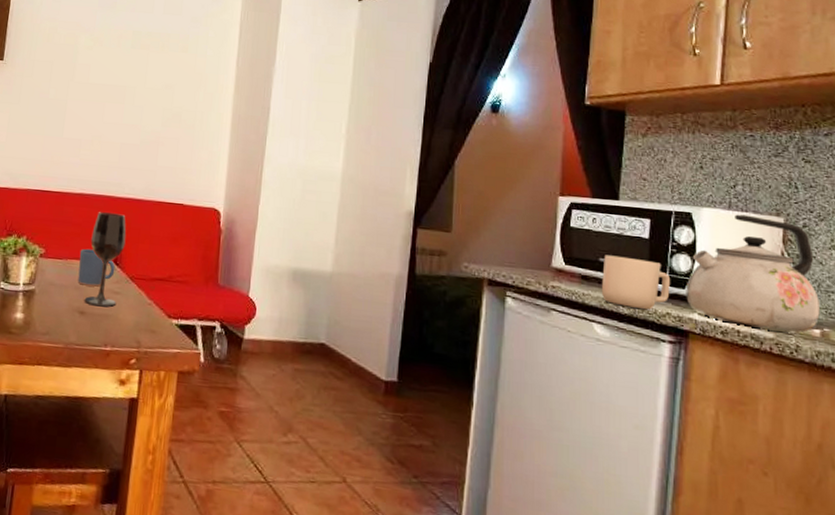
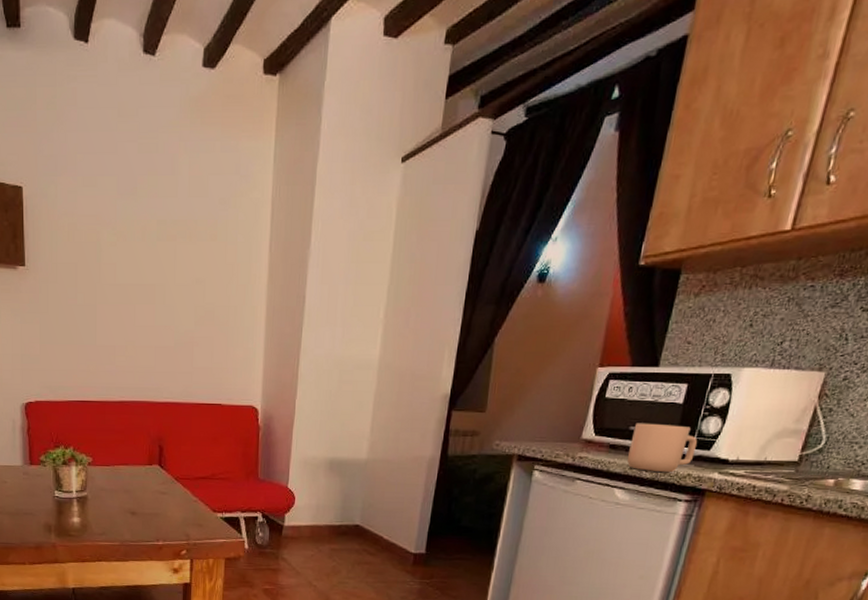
mug: present [77,248,116,287] -> none [125,454,160,489]
wine glass: present [84,212,127,307] -> none [134,418,168,507]
kettle: present [686,214,820,333] -> none [709,372,847,484]

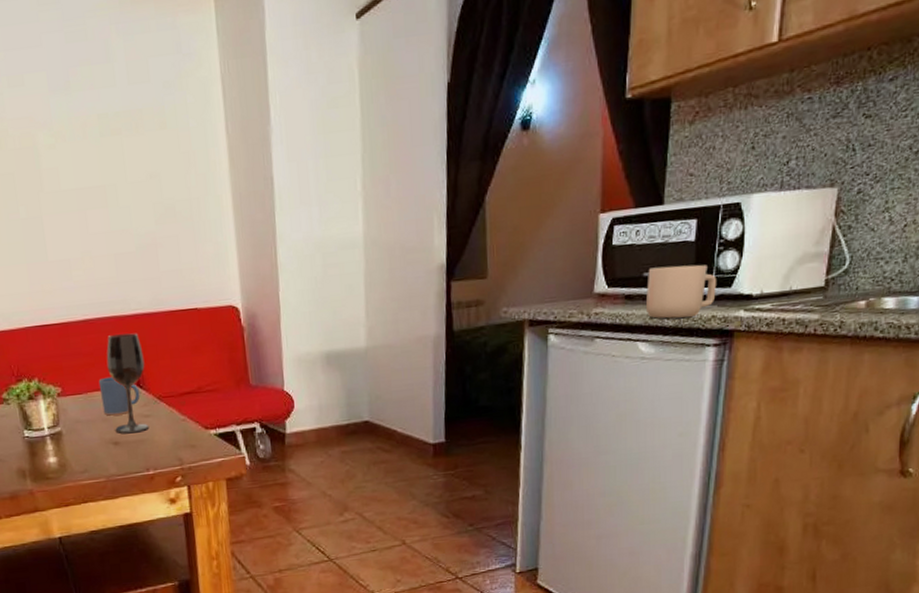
mug: none [125,454,160,489] -> present [98,376,141,416]
wine glass: none [134,418,168,507] -> present [106,333,149,434]

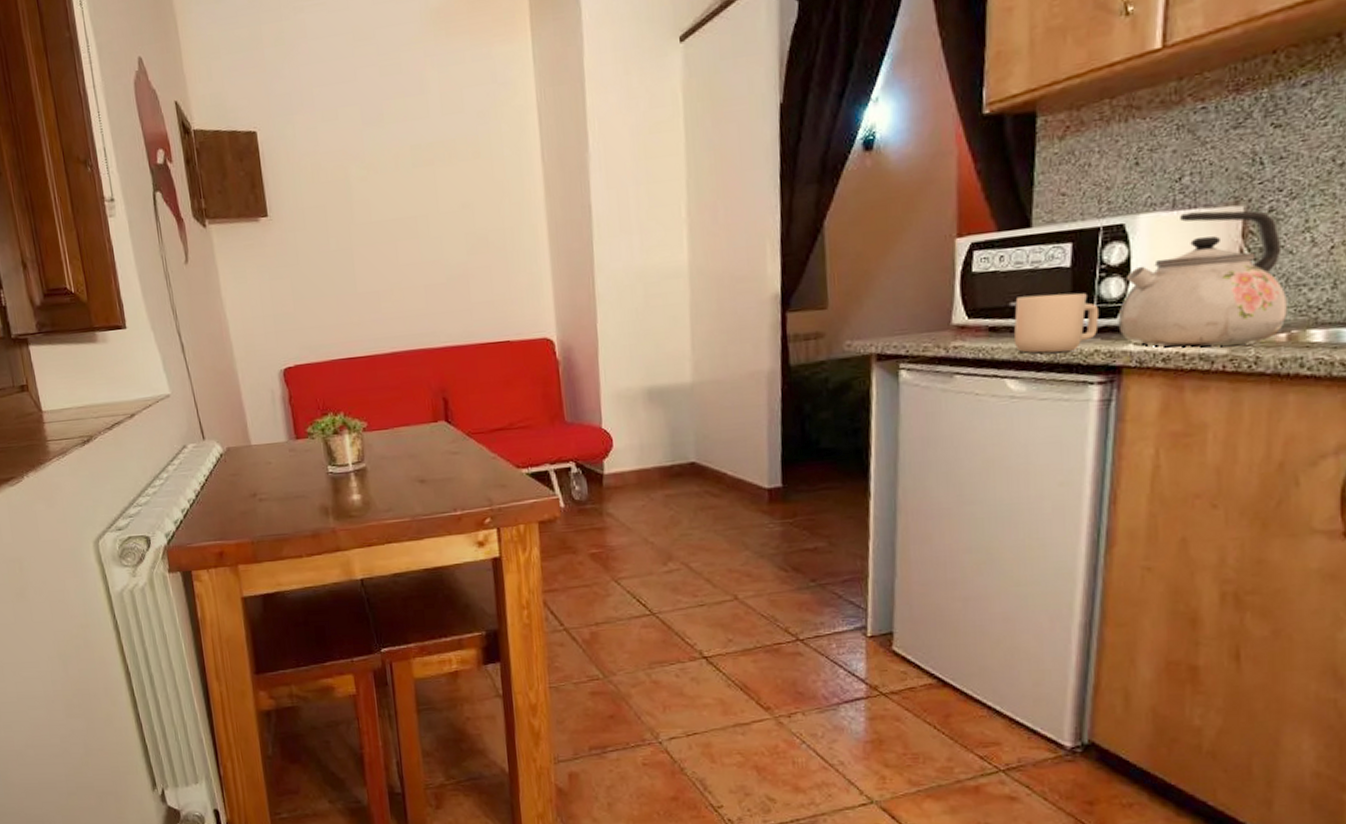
mug: present [98,376,141,416] -> none [405,411,449,452]
wine glass: present [106,333,149,434] -> none [414,366,458,472]
kettle: none [732,192,868,313] -> present [1118,210,1287,347]

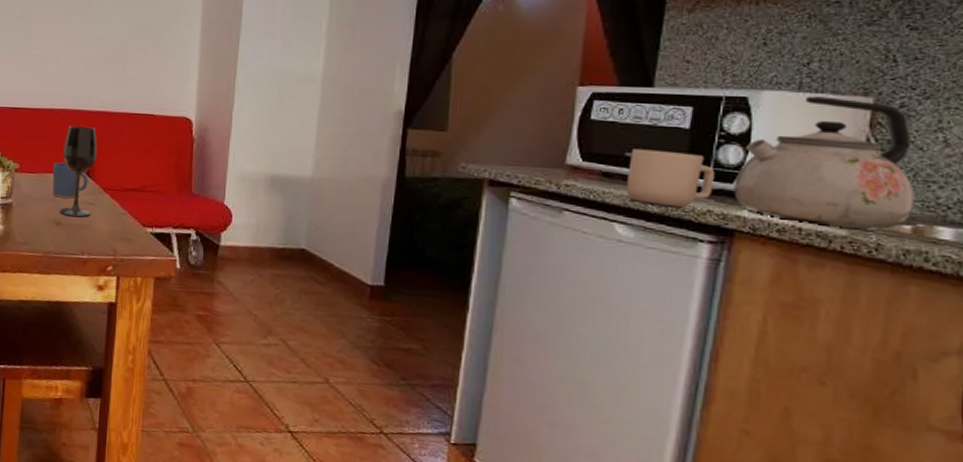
mug: none [405,411,449,452] -> present [52,162,88,199]
wine glass: none [414,366,458,472] -> present [60,126,98,218]

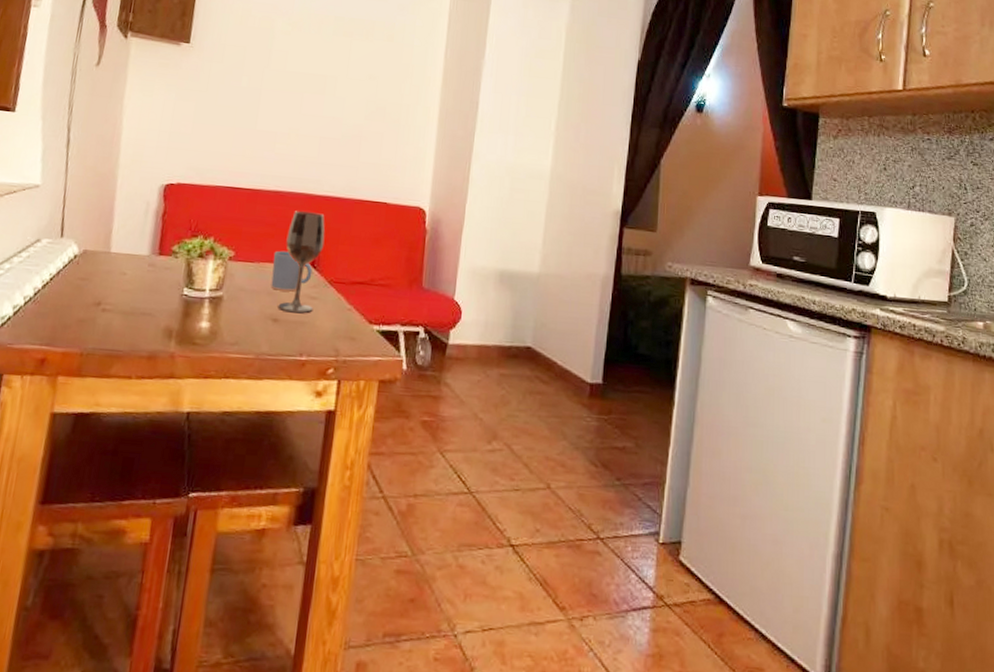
mug: present [625,149,716,208] -> none [794,253,857,307]
kettle: present [733,96,914,230] -> none [869,214,983,326]

